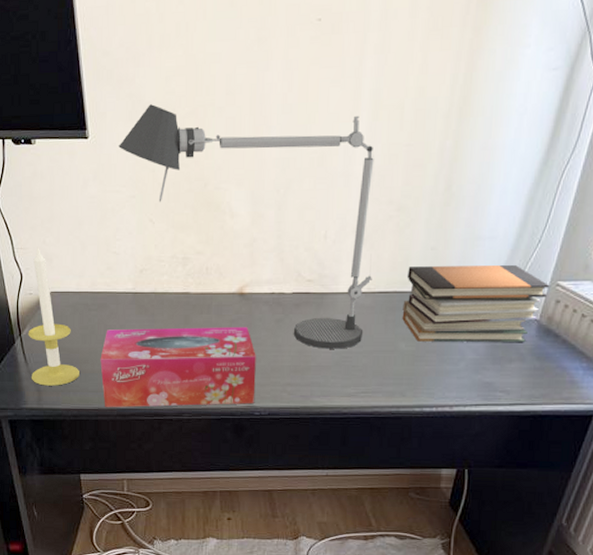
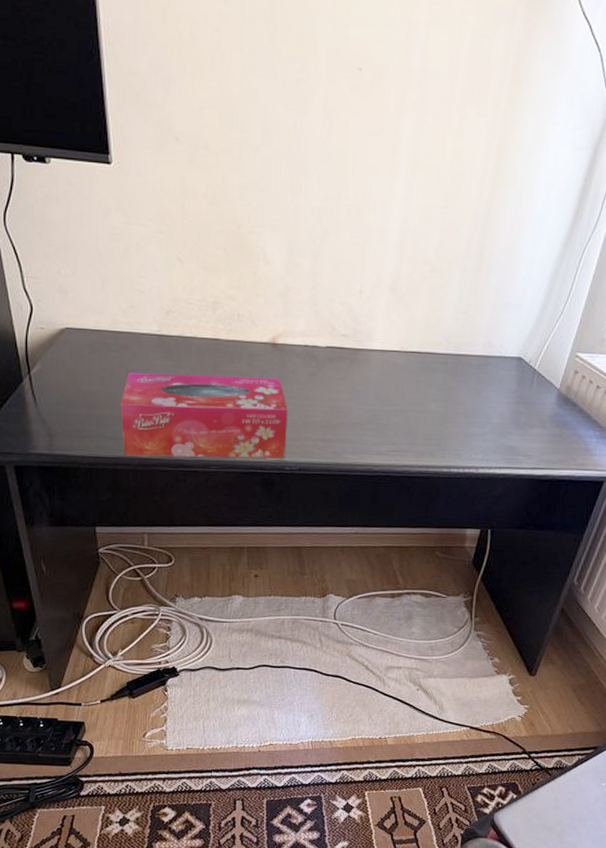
candle: present [28,246,79,386] -> none [38,277,97,431]
desk lamp: present [118,104,374,349] -> none [145,135,411,407]
book stack: present [402,265,550,342] -> none [433,328,570,409]

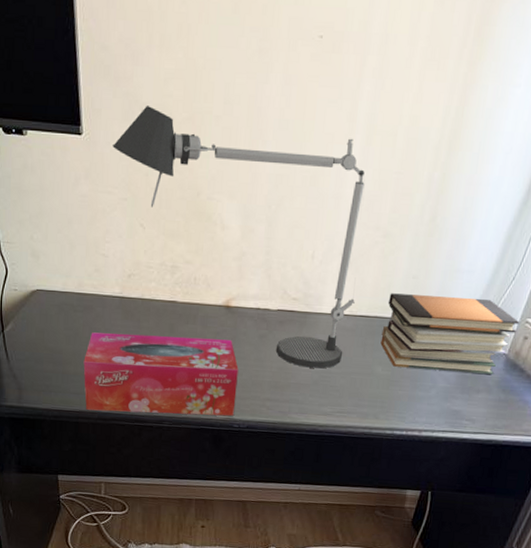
desk lamp: none [145,135,411,407] -> present [112,106,365,369]
book stack: none [433,328,570,409] -> present [380,293,520,374]

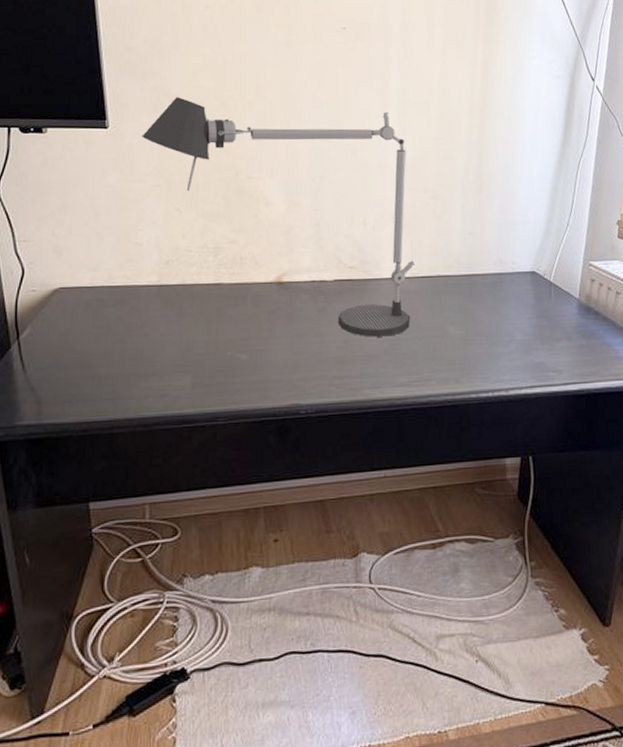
tissue box: present [83,332,239,417] -> none [117,318,300,417]
book stack: present [380,293,520,374] -> none [447,247,584,325]

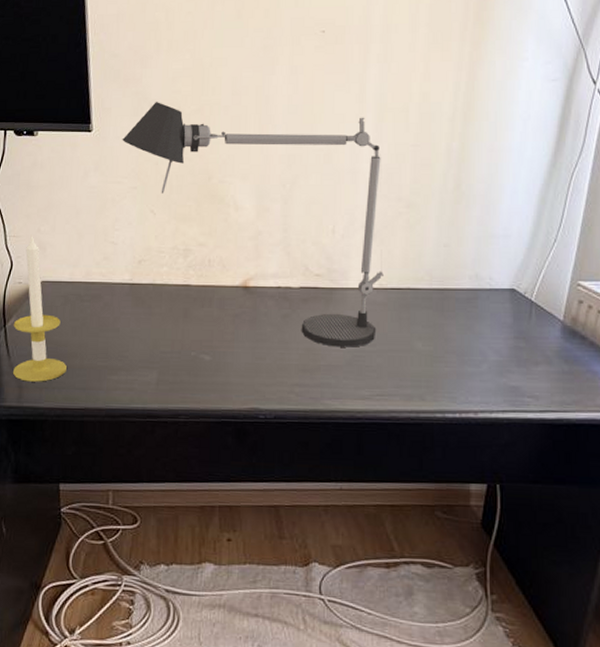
candle: none [28,238,91,397] -> present [13,235,67,382]

